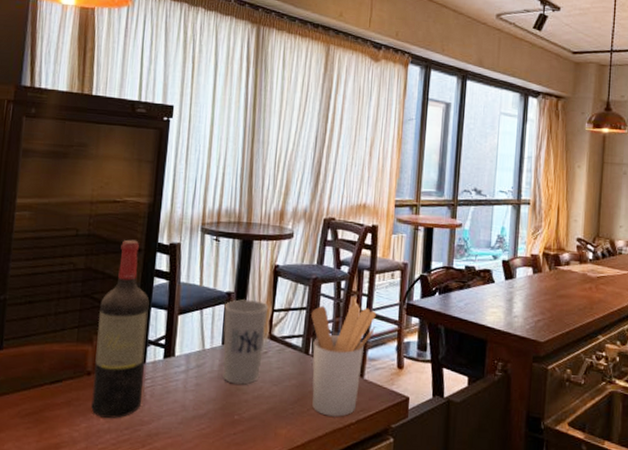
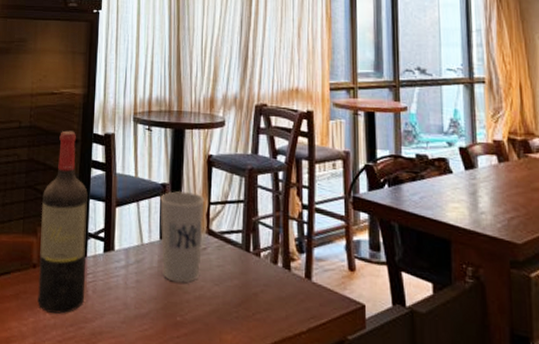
utensil holder: present [311,304,377,417] -> none [250,197,321,324]

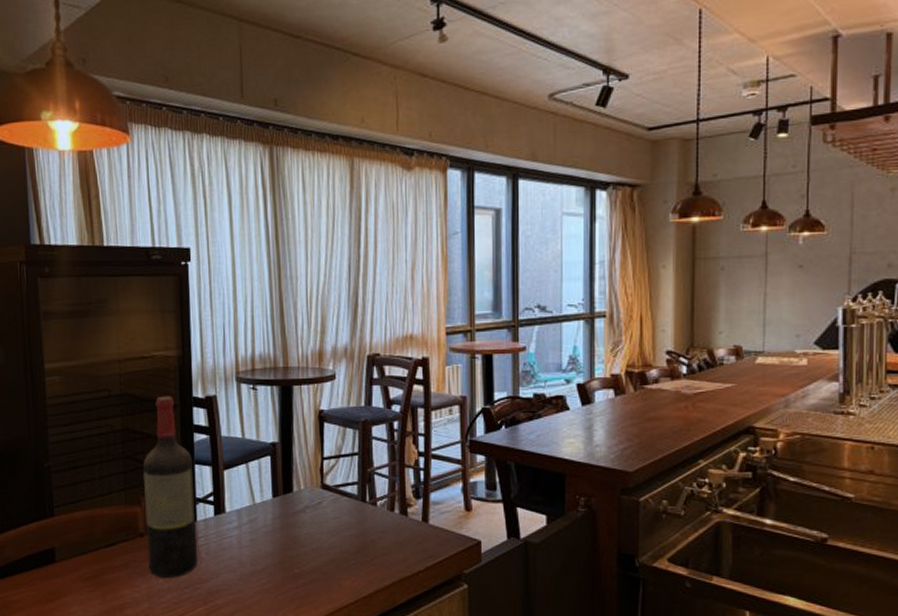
cup: present [160,190,205,284] -> none [270,448,318,537]

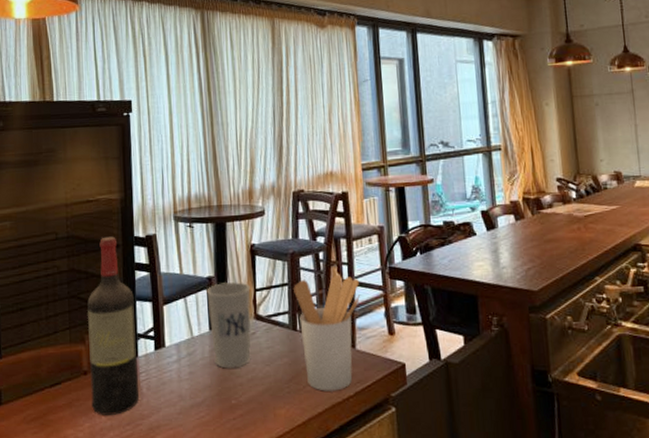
cup: none [270,448,318,537] -> present [207,281,252,369]
utensil holder: none [364,446,437,565] -> present [294,274,360,391]

